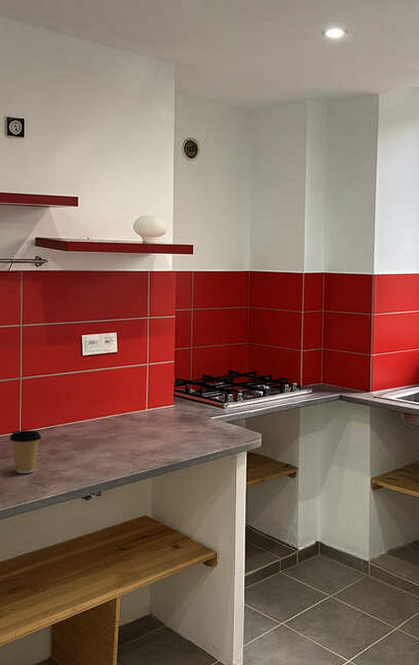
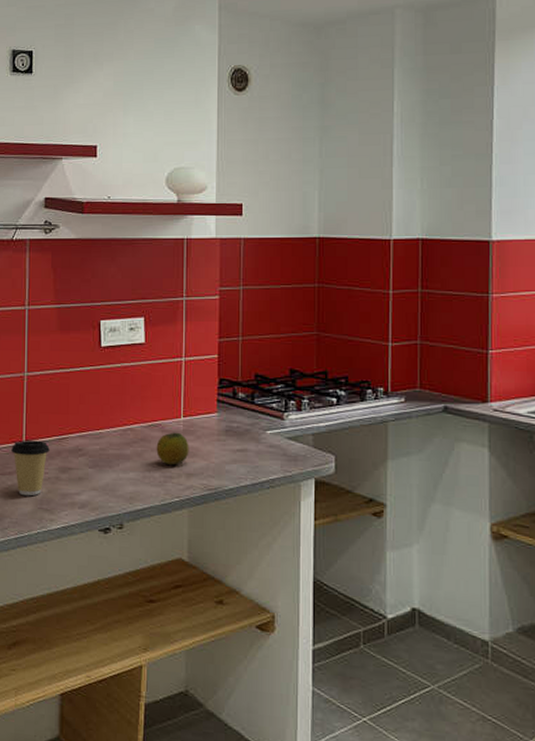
fruit: none [127,420,152,445] -> present [156,432,189,465]

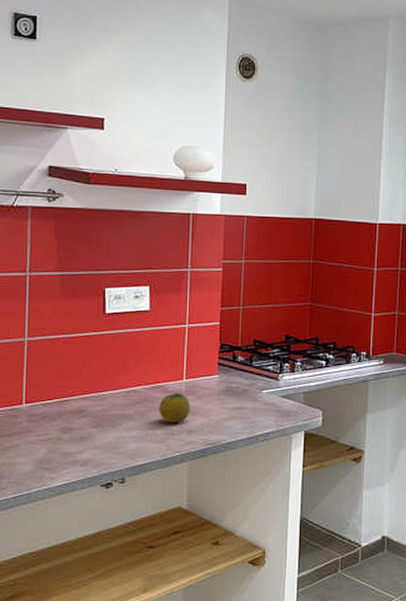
coffee cup: present [11,440,50,496] -> none [10,402,51,457]

